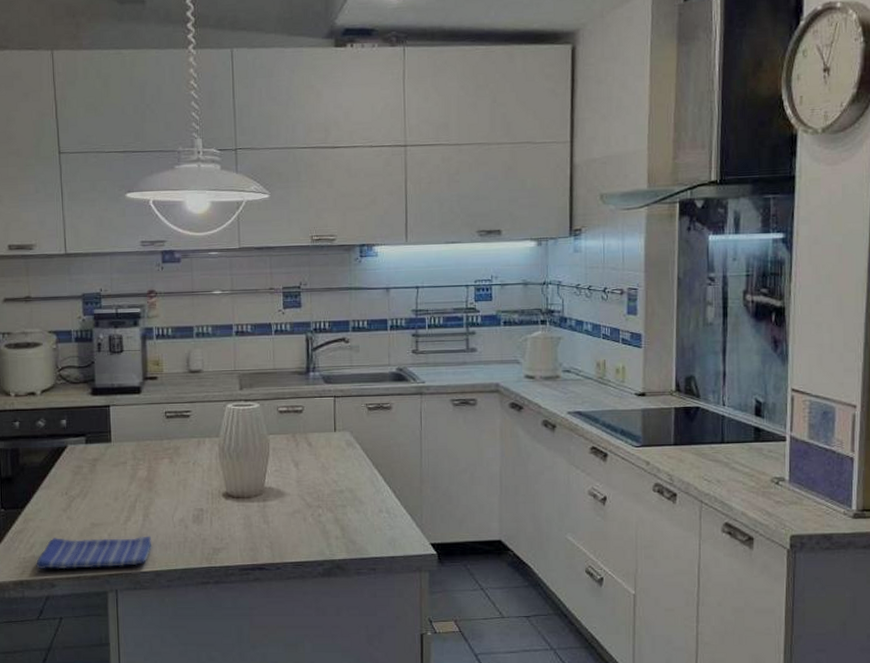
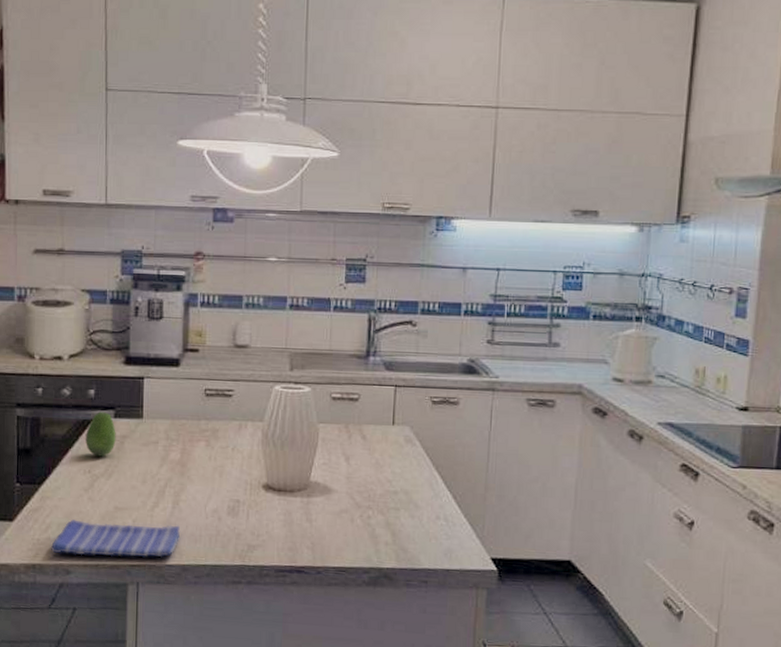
fruit: none [61,439,89,479] -> present [86,411,116,457]

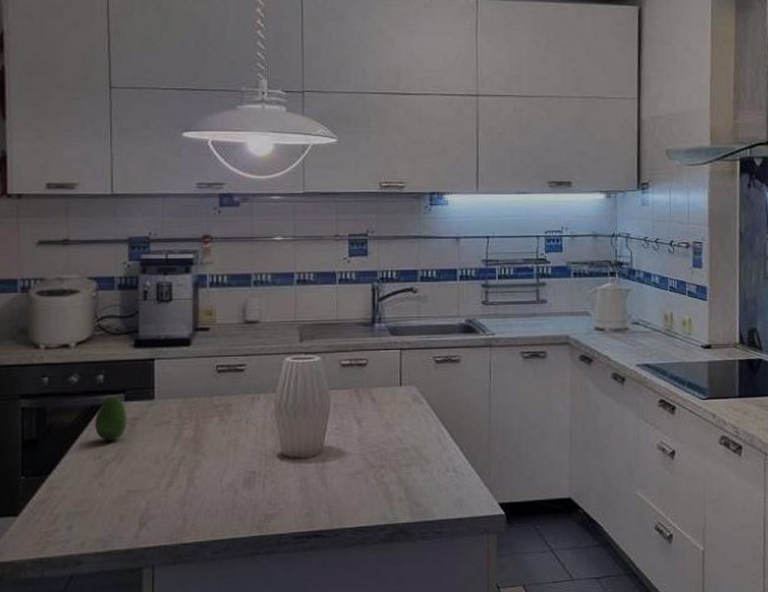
dish towel: present [50,519,181,558] -> none [59,502,197,545]

